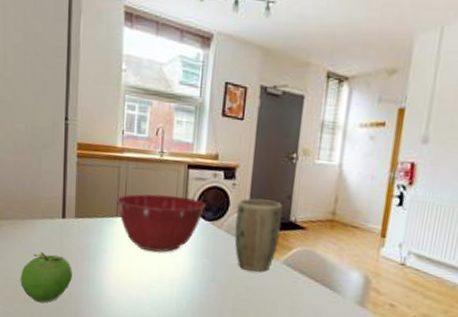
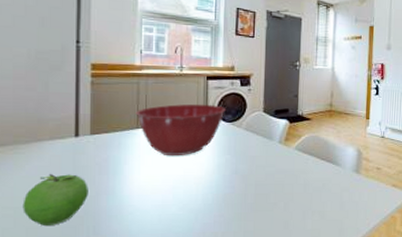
plant pot: present [234,198,282,272] -> none [253,99,291,159]

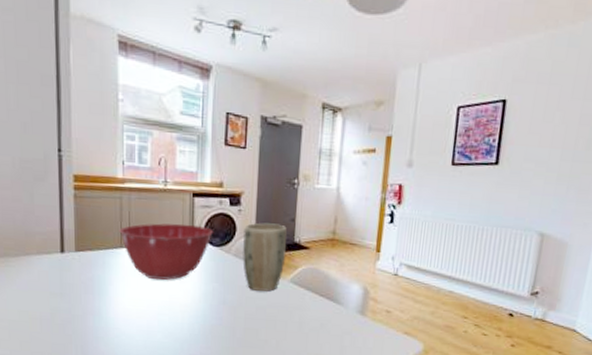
fruit: present [23,173,88,227] -> none [15,288,75,342]
plant pot: none [253,99,291,159] -> present [243,223,287,292]

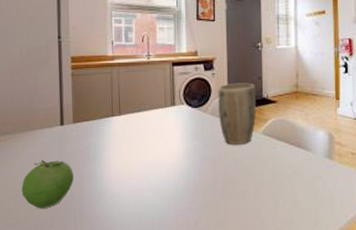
fruit: none [15,288,75,342] -> present [21,159,74,209]
mixing bowl: present [119,223,213,281] -> none [110,90,191,143]

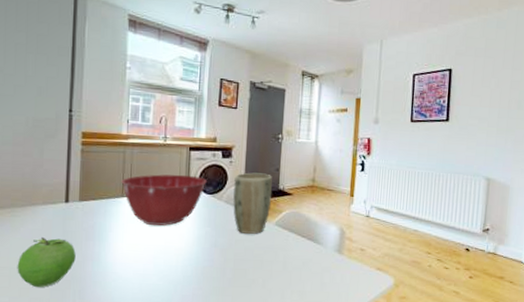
mixing bowl: none [110,90,191,143] -> present [121,174,207,226]

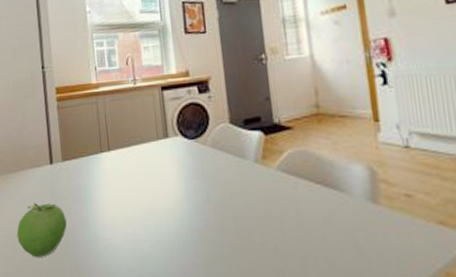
mixing bowl: present [121,174,207,226] -> none [98,119,186,183]
plant pot: present [233,172,272,234] -> none [217,105,267,184]

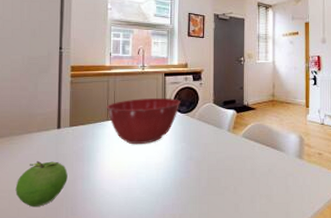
mixing bowl: none [98,119,186,183] -> present [106,97,181,145]

